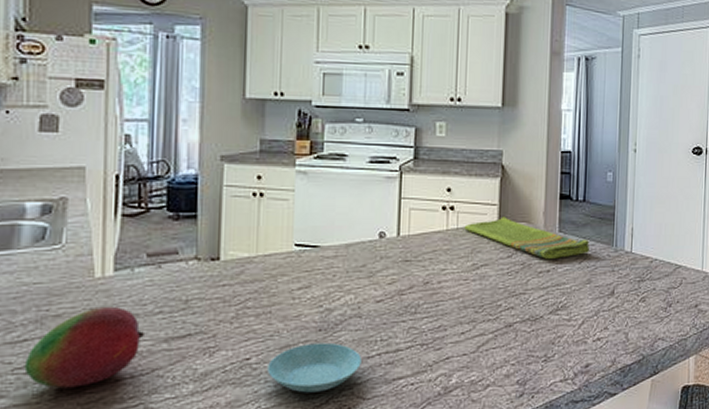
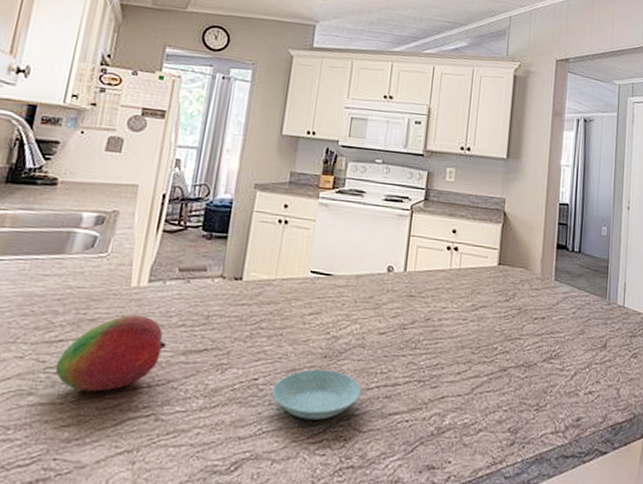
dish towel: present [464,216,589,259] -> none [466,261,584,307]

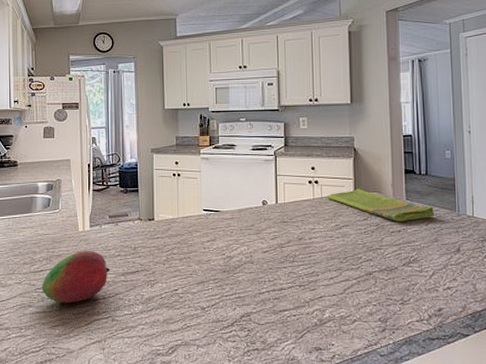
saucer: present [272,369,361,420] -> none [190,281,255,317]
dish towel: none [466,261,584,307] -> present [327,188,434,221]

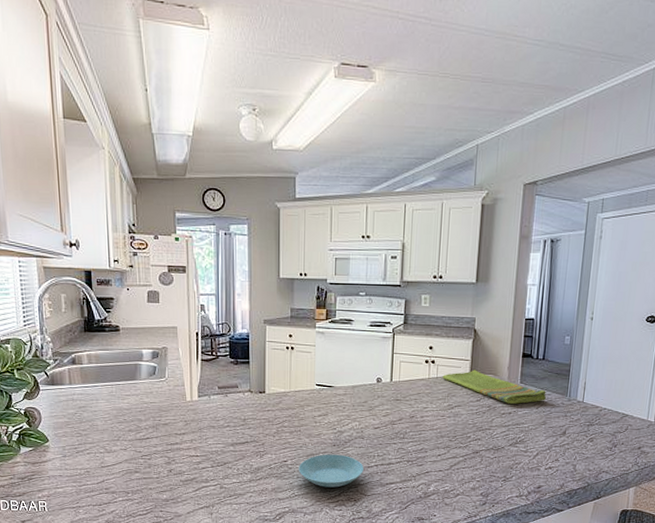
fruit: present [42,251,110,303] -> none [148,421,218,470]
saucer: none [190,281,255,317] -> present [299,454,364,488]

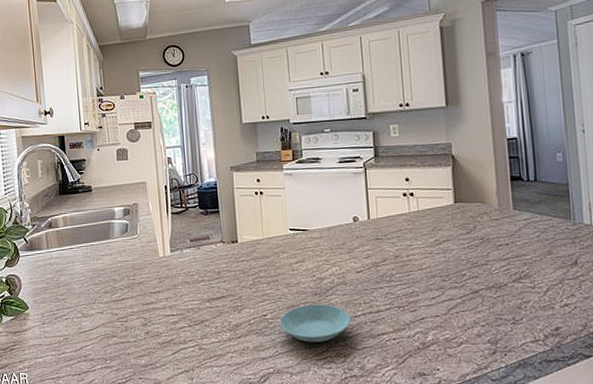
dish towel: present [442,369,546,404] -> none [424,199,546,234]

